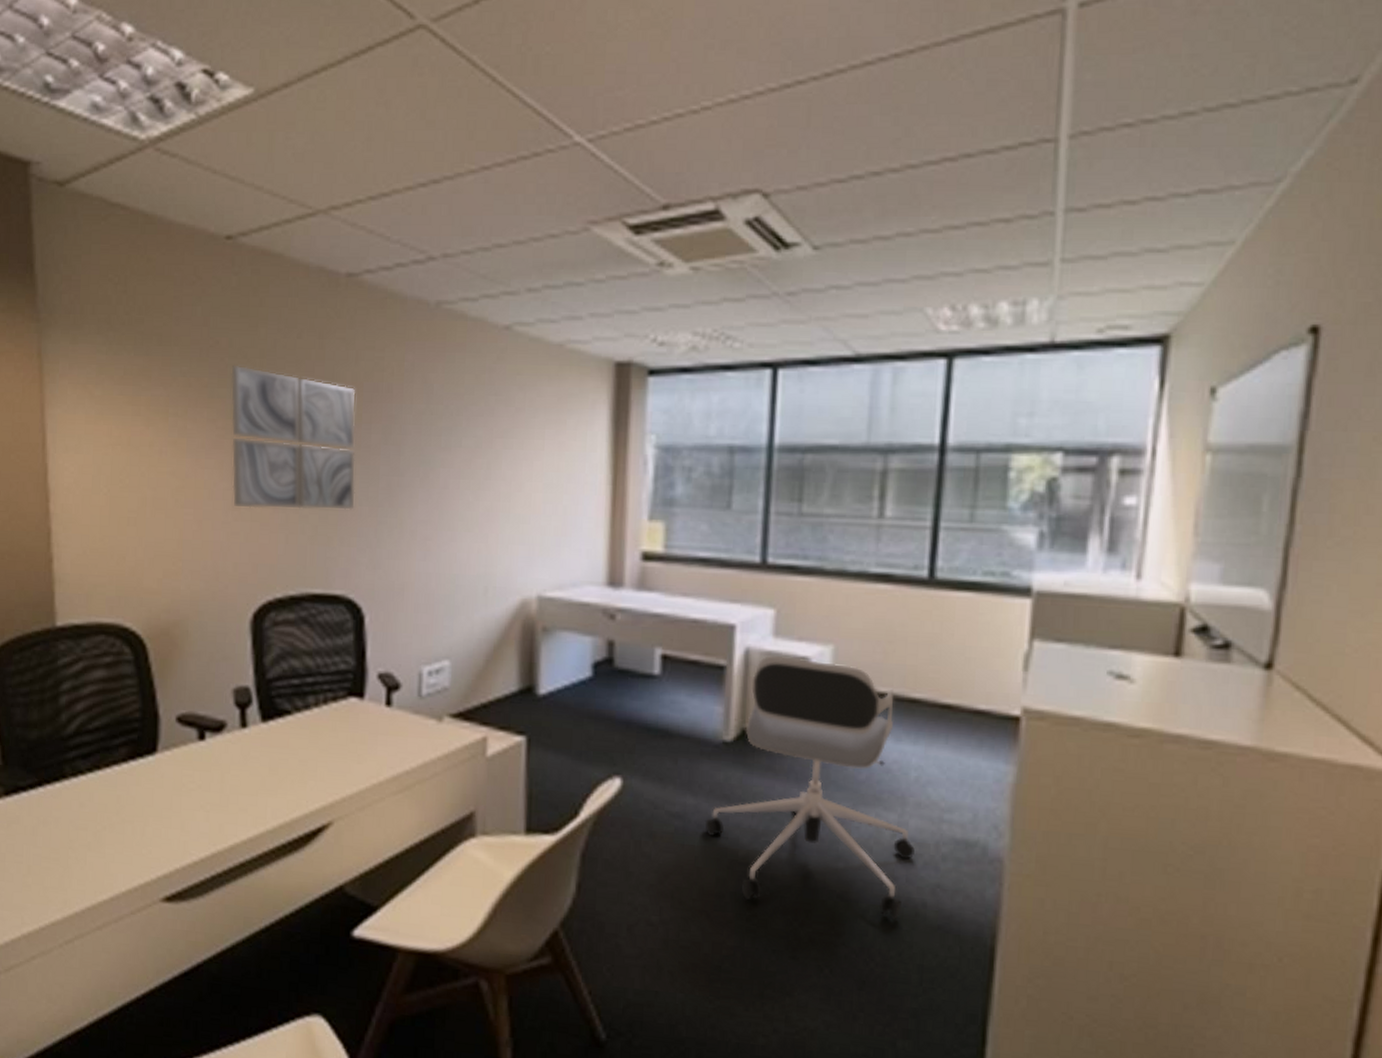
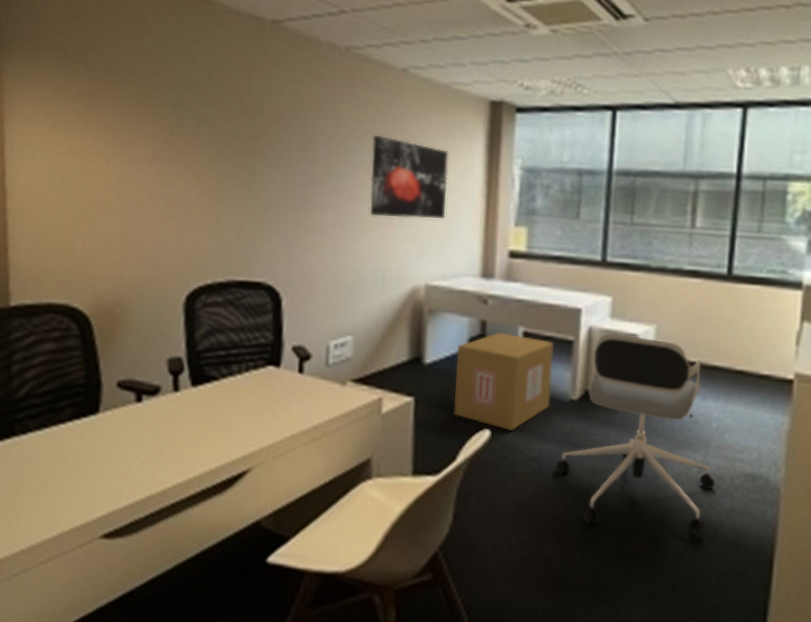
wall art: present [231,365,356,510] -> none [170,90,278,213]
wall art: none [467,410,565,514] -> present [369,135,449,220]
cardboard box: none [575,655,700,781] -> present [453,332,554,432]

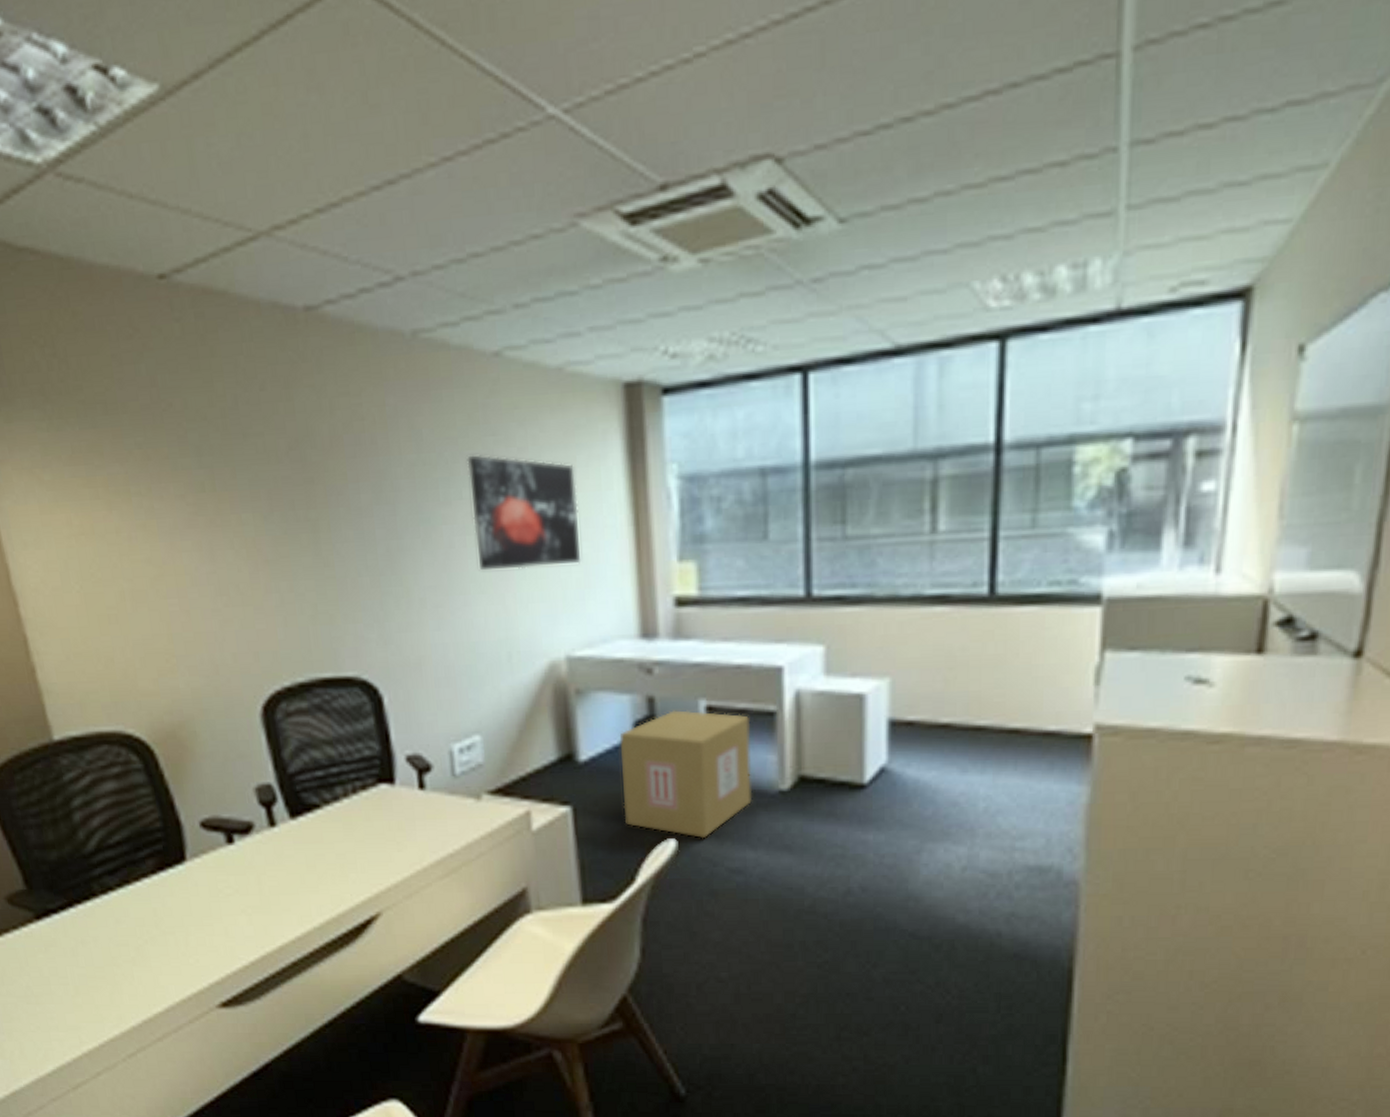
office chair: present [555,332,715,536] -> none [767,695,986,951]

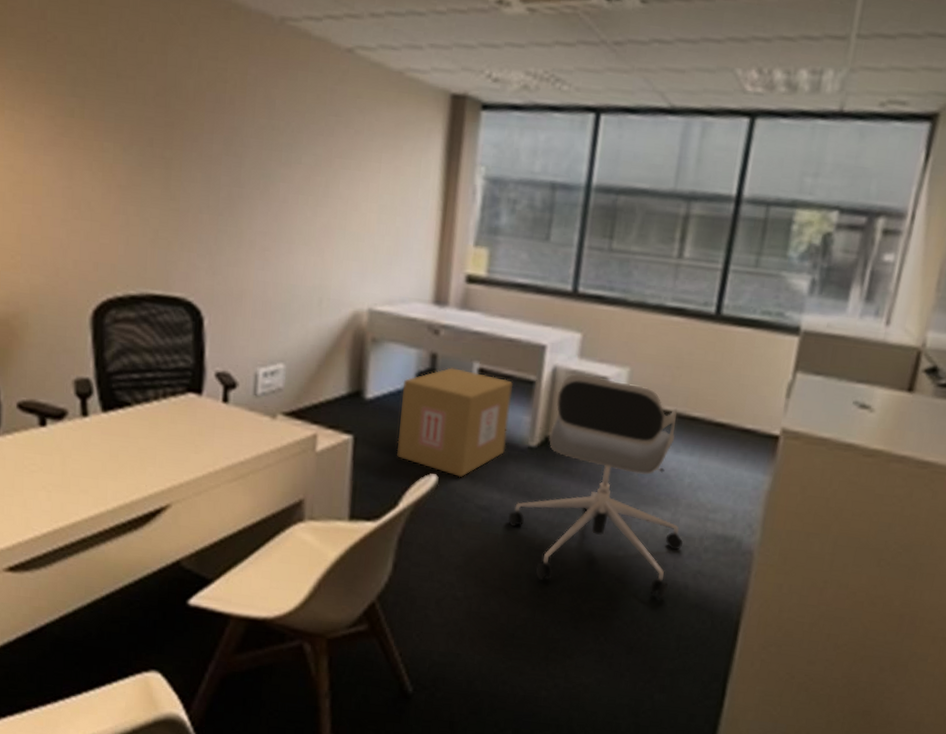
wall art: present [467,454,581,572] -> none [306,129,401,235]
office chair: none [767,695,986,951] -> present [508,373,683,598]

